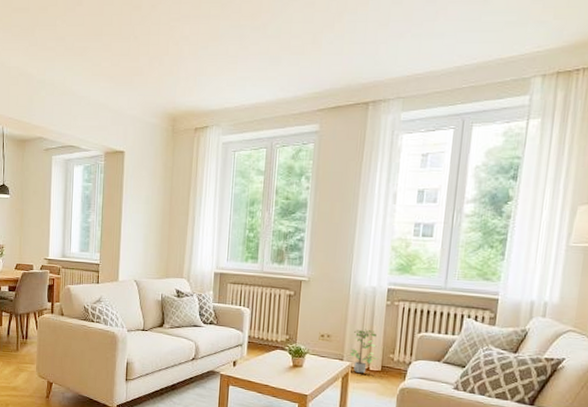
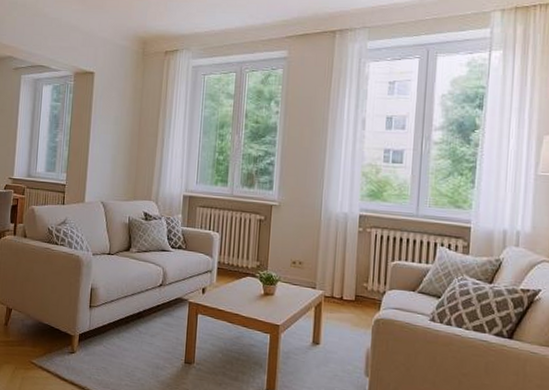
potted plant: present [350,329,378,373] -> none [322,256,352,303]

